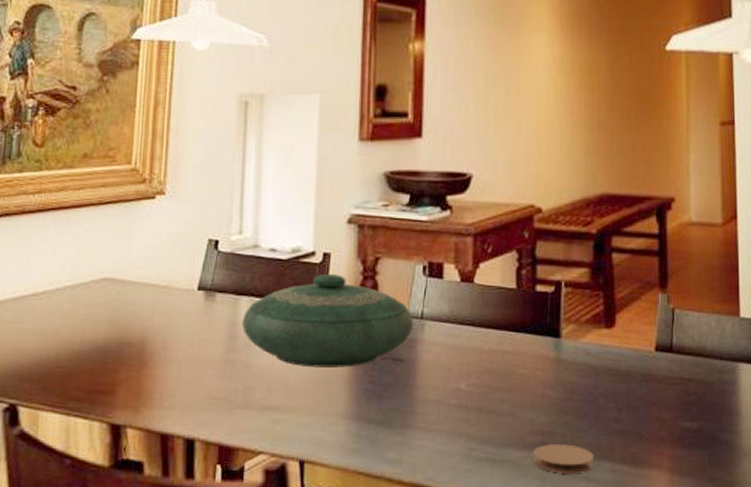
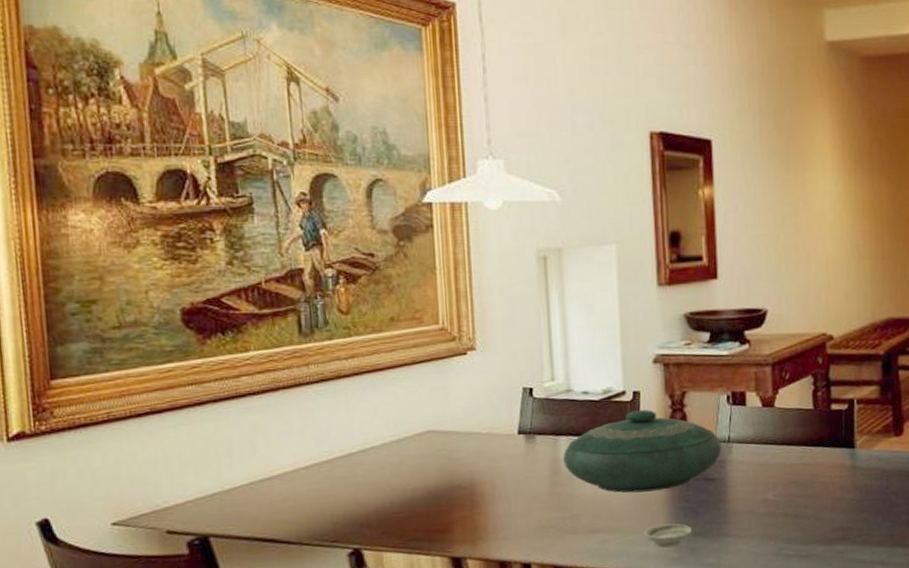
saucer: none [320,407,375,434] -> present [643,523,693,547]
coaster: present [533,444,595,474] -> none [835,537,889,561]

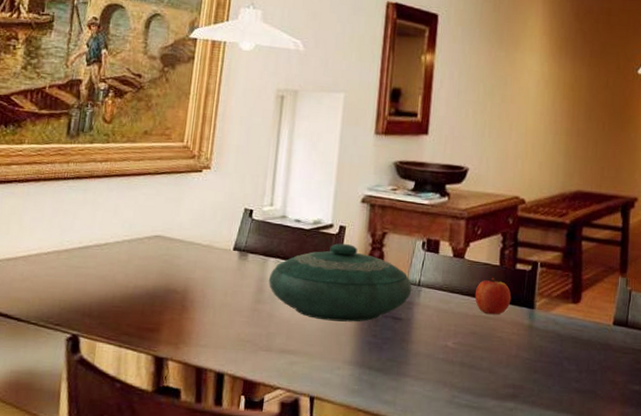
saucer: present [643,523,693,547] -> none [329,355,375,378]
fruit: none [790,422,830,461] -> present [474,277,512,315]

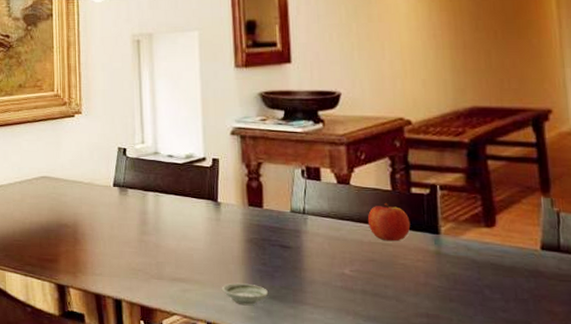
decorative bowl: present [268,243,412,322] -> none [150,176,297,251]
saucer: none [329,355,375,378] -> present [221,283,269,305]

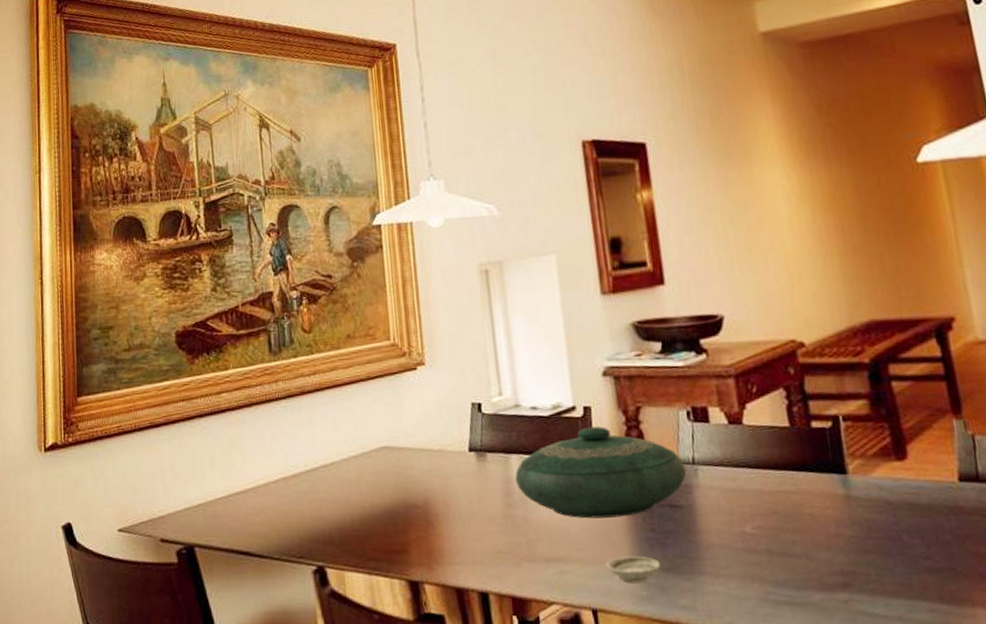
decorative bowl: none [150,176,297,251] -> present [515,426,687,519]
fruit: present [367,202,411,242] -> none [765,442,815,488]

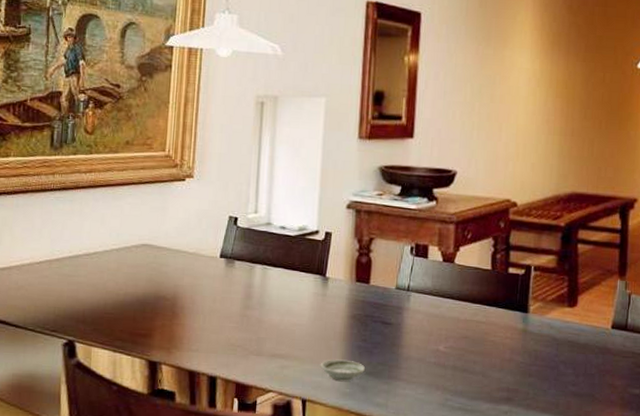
decorative bowl: present [515,426,687,519] -> none [256,250,401,327]

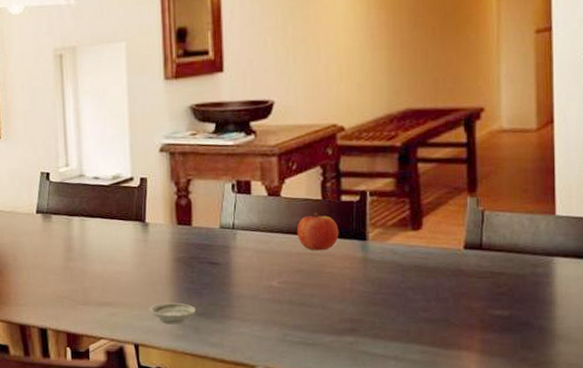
fruit: none [466,281,504,319] -> present [296,212,339,251]

